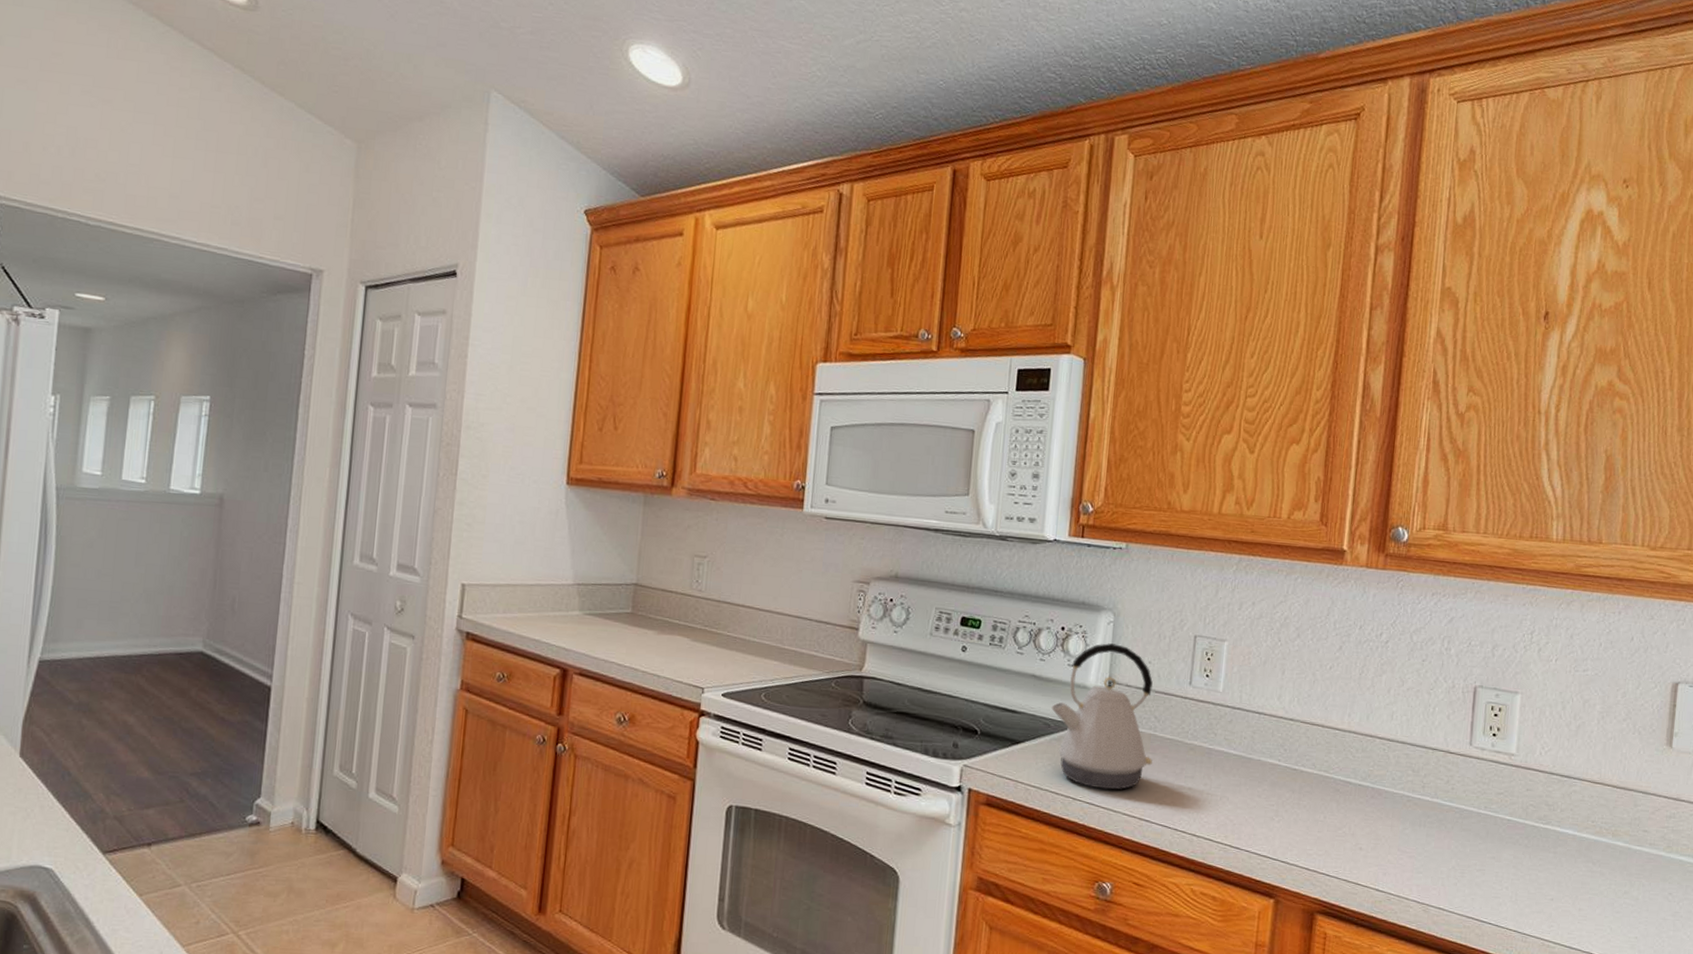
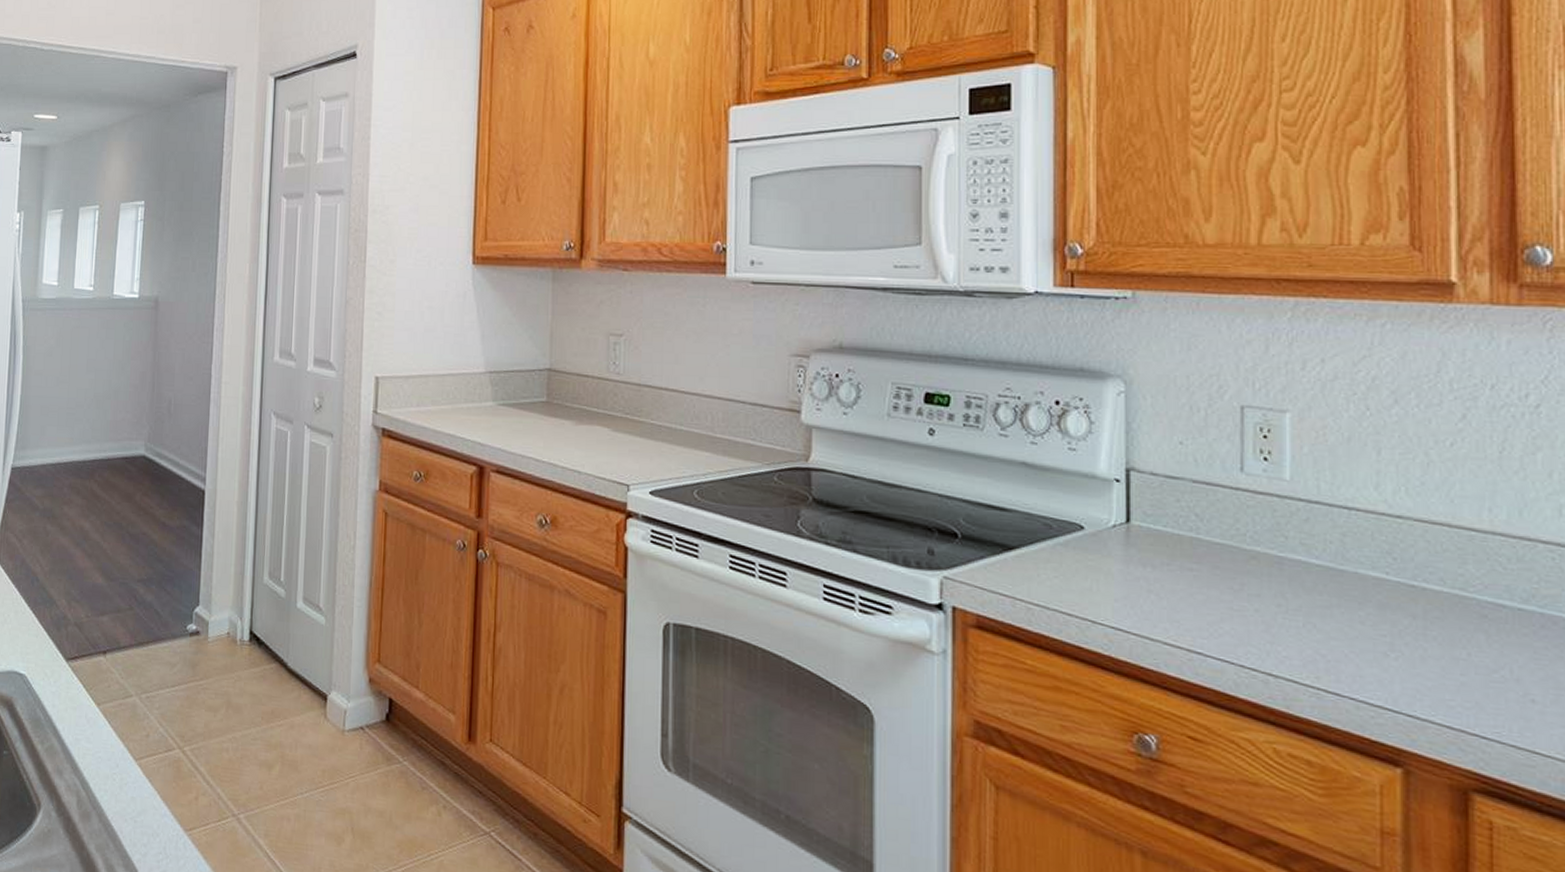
kettle: present [1050,643,1153,790] -> none [1050,419,1198,611]

